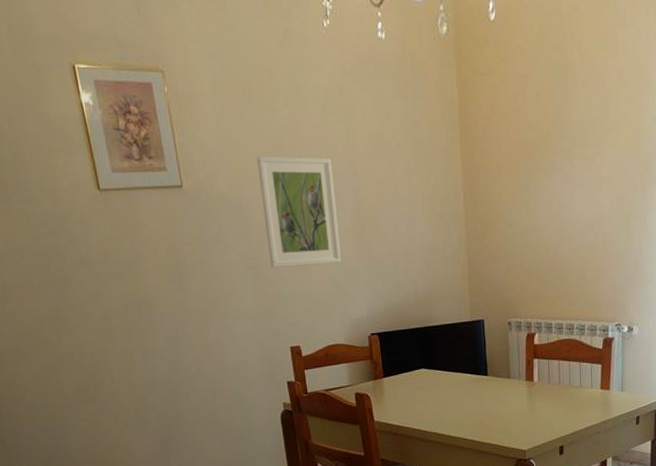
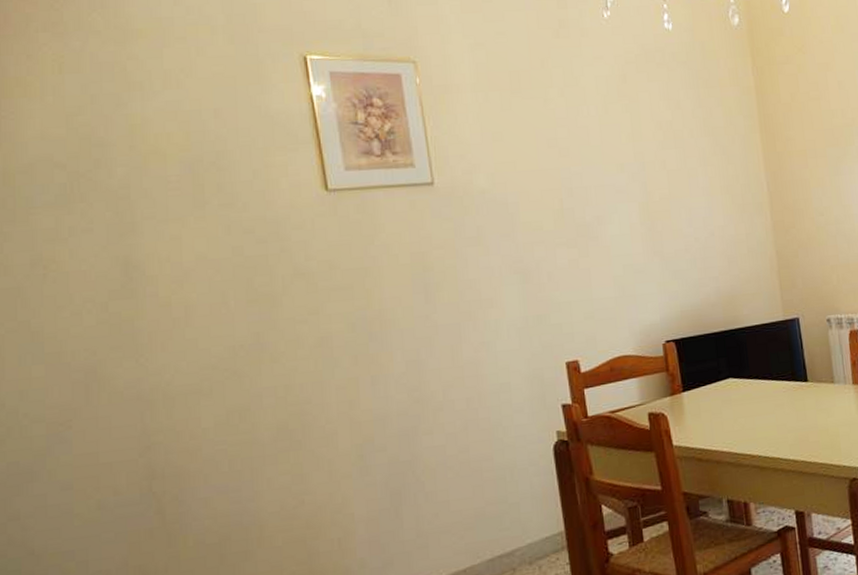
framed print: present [257,155,342,268] -> none [526,148,629,271]

